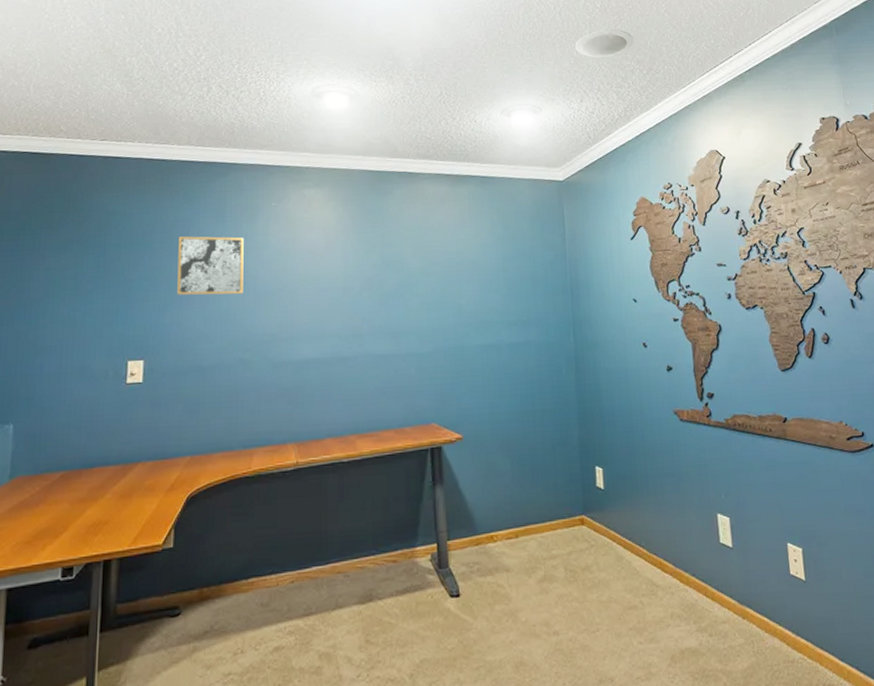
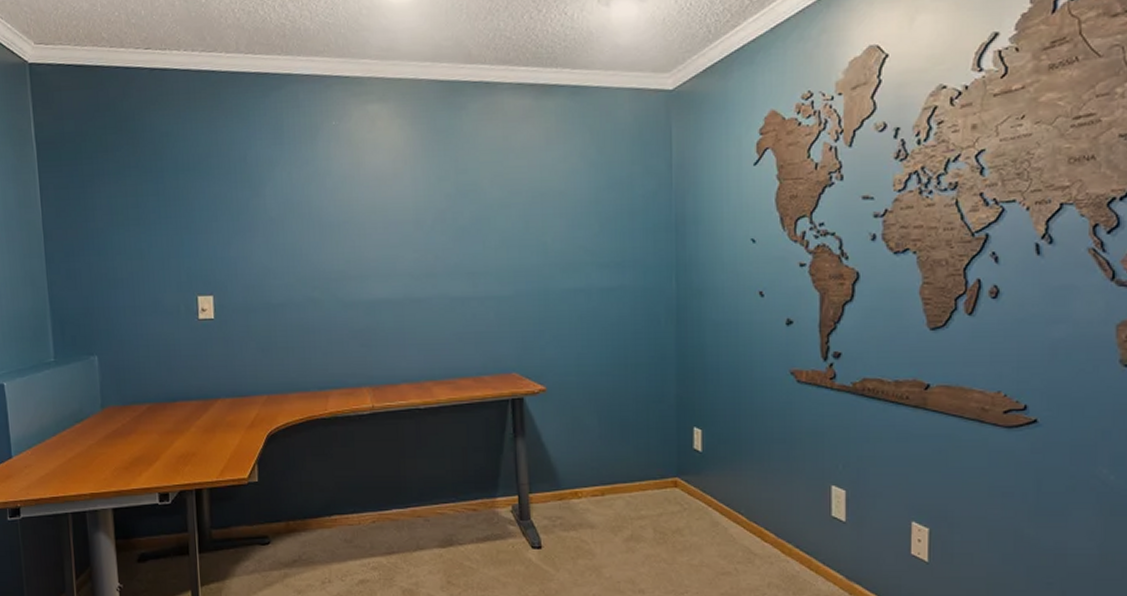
wall art: present [177,236,244,295] -> none [236,160,308,227]

